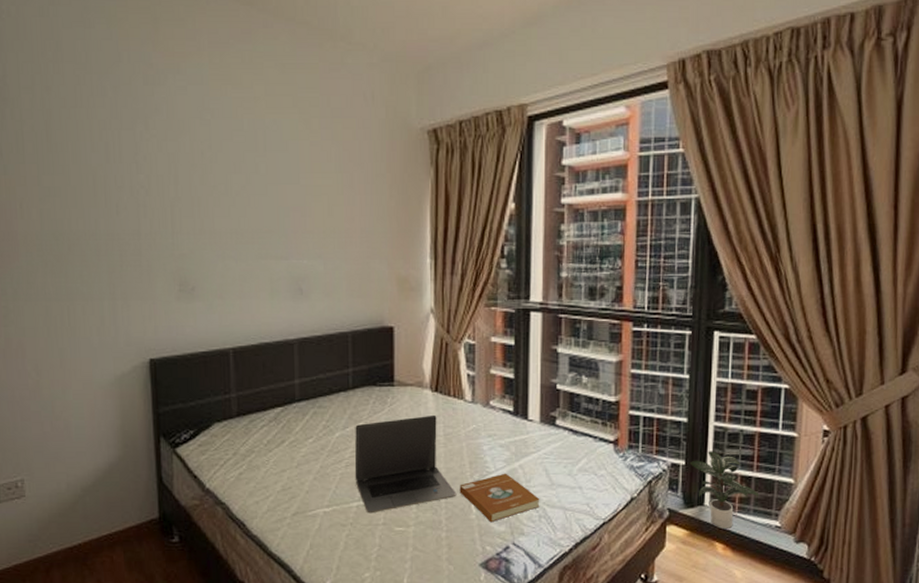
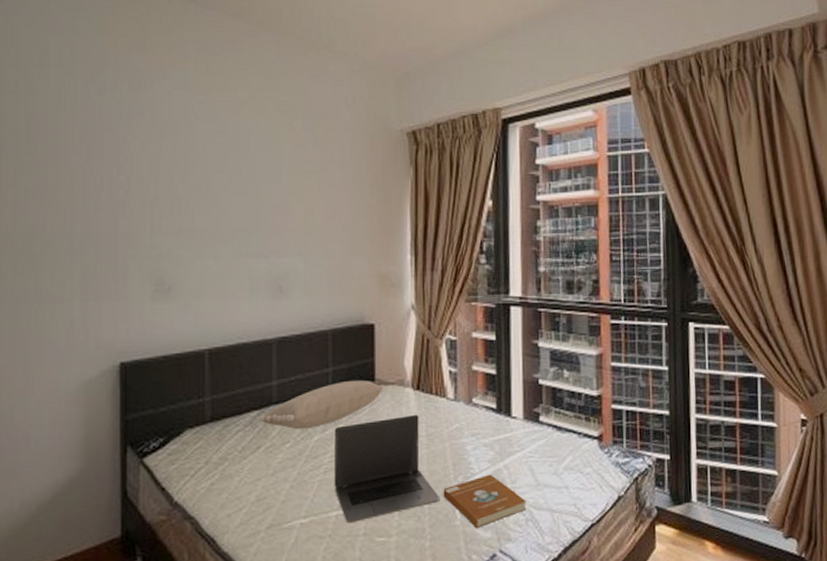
pillow: none [283,380,404,426] -> present [259,380,385,430]
potted plant: present [690,451,759,529] -> none [674,444,745,526]

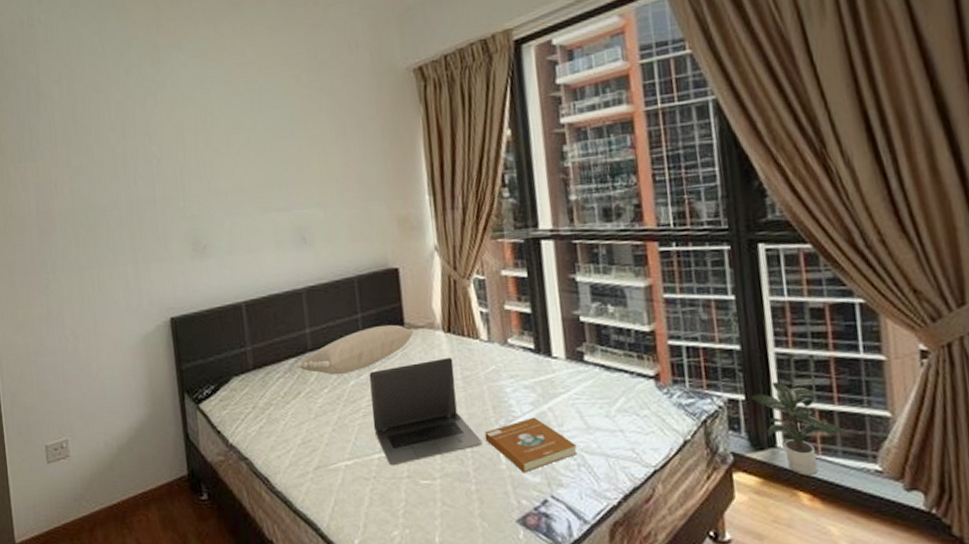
potted plant: none [674,444,745,526] -> present [751,382,847,475]

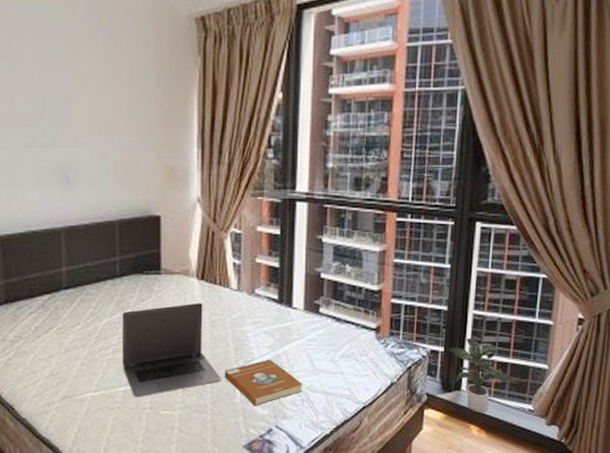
pillow: present [296,324,415,375] -> none [50,269,171,313]

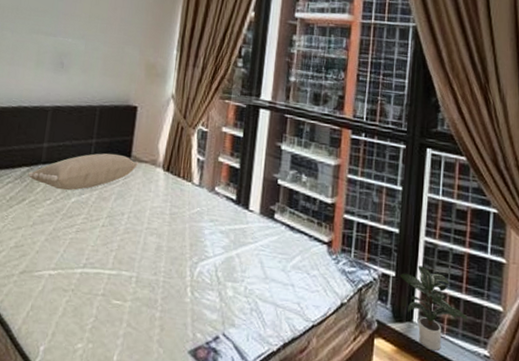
pillow: none [50,269,171,313] -> present [27,153,139,191]
laptop computer: present [121,302,222,398] -> none [82,192,175,283]
book: present [224,359,303,407] -> none [177,259,253,309]

